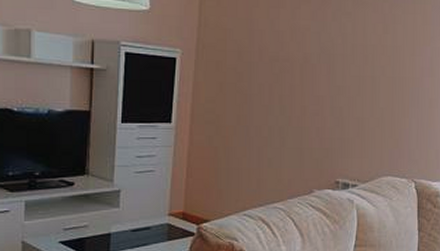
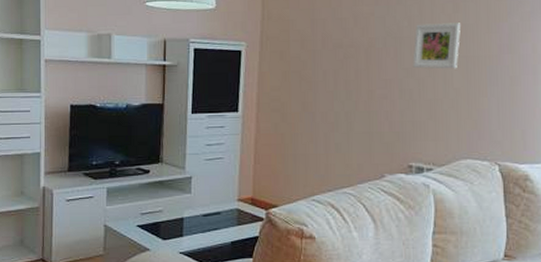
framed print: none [344,42,390,89] -> present [413,23,461,69]

